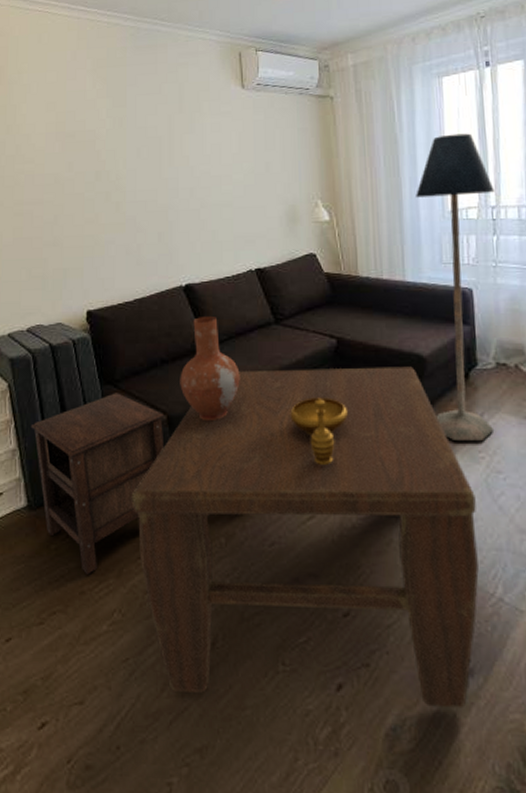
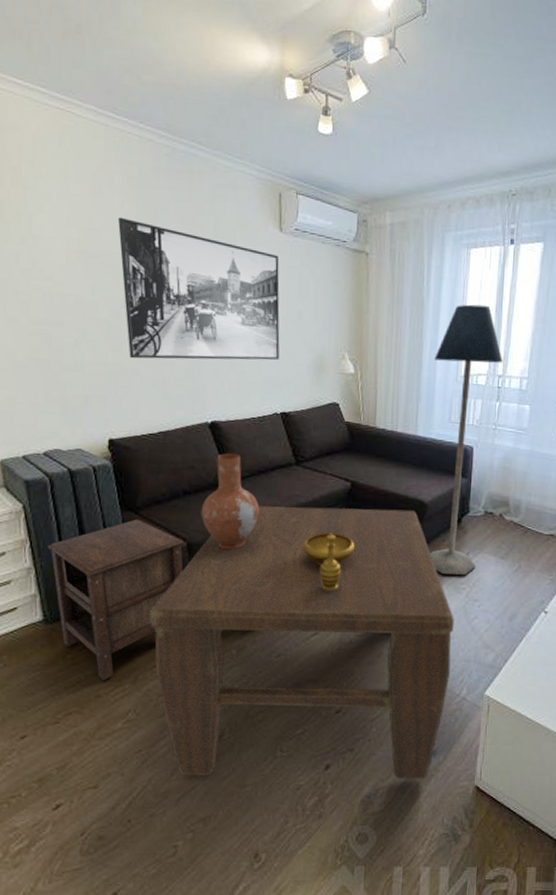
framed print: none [91,96,250,229] -> present [118,217,280,361]

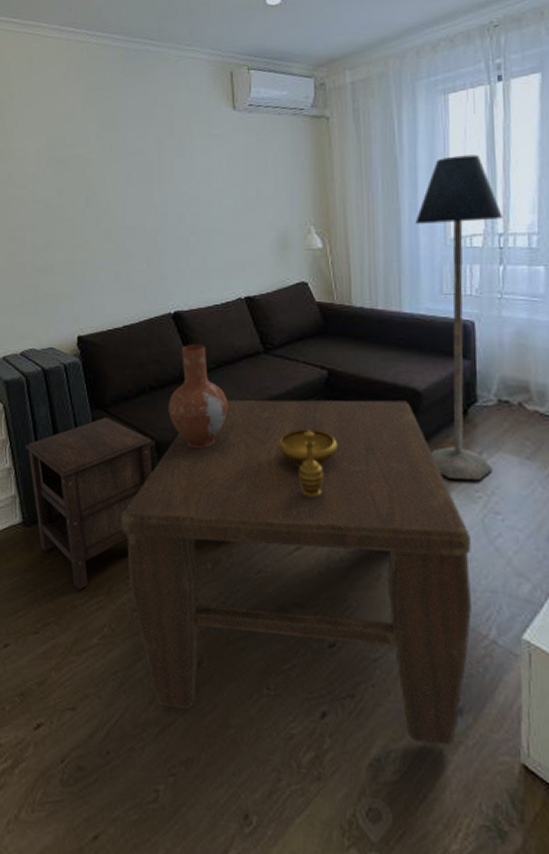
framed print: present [118,217,280,361] -> none [81,120,240,255]

